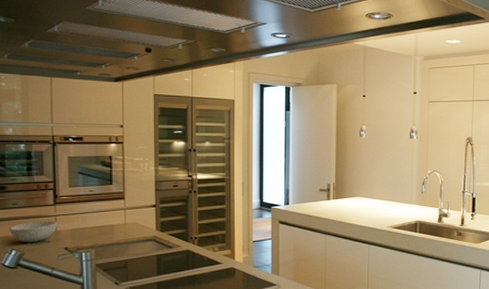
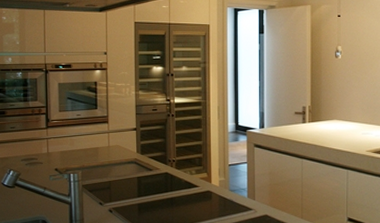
bowl: present [9,221,58,243] -> none [8,143,49,164]

